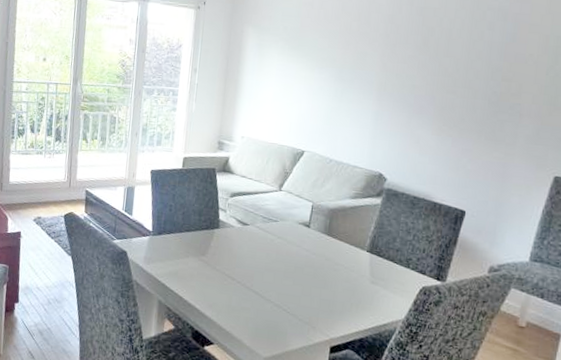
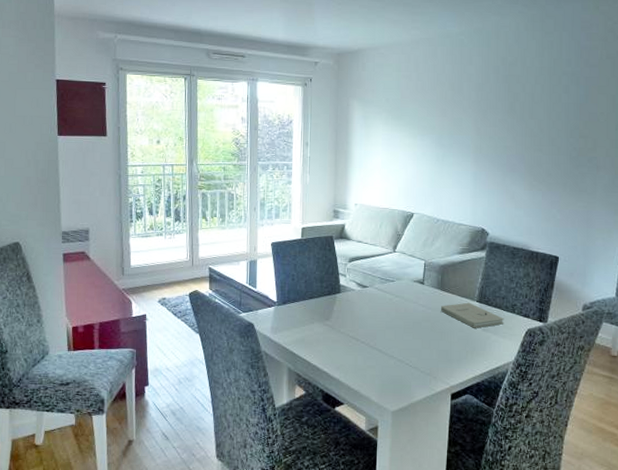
book: none [325,251,397,280] -> present [440,302,504,328]

